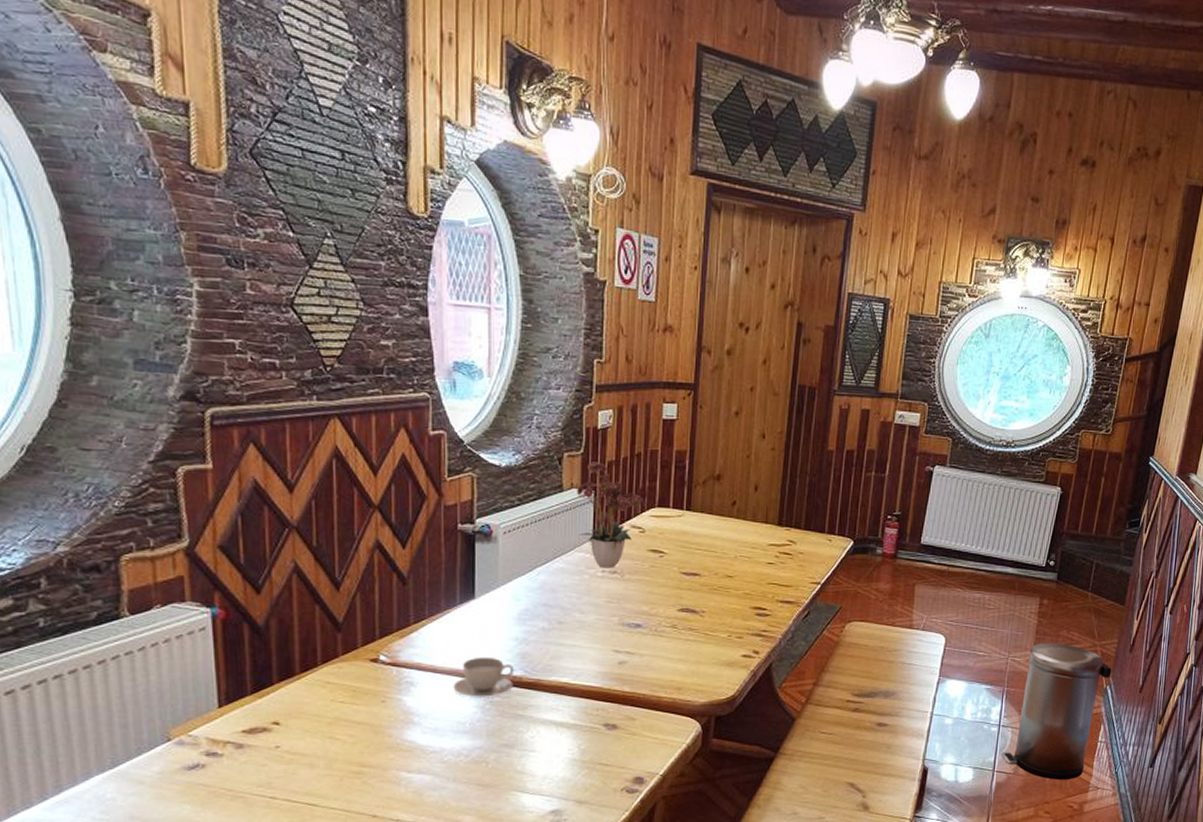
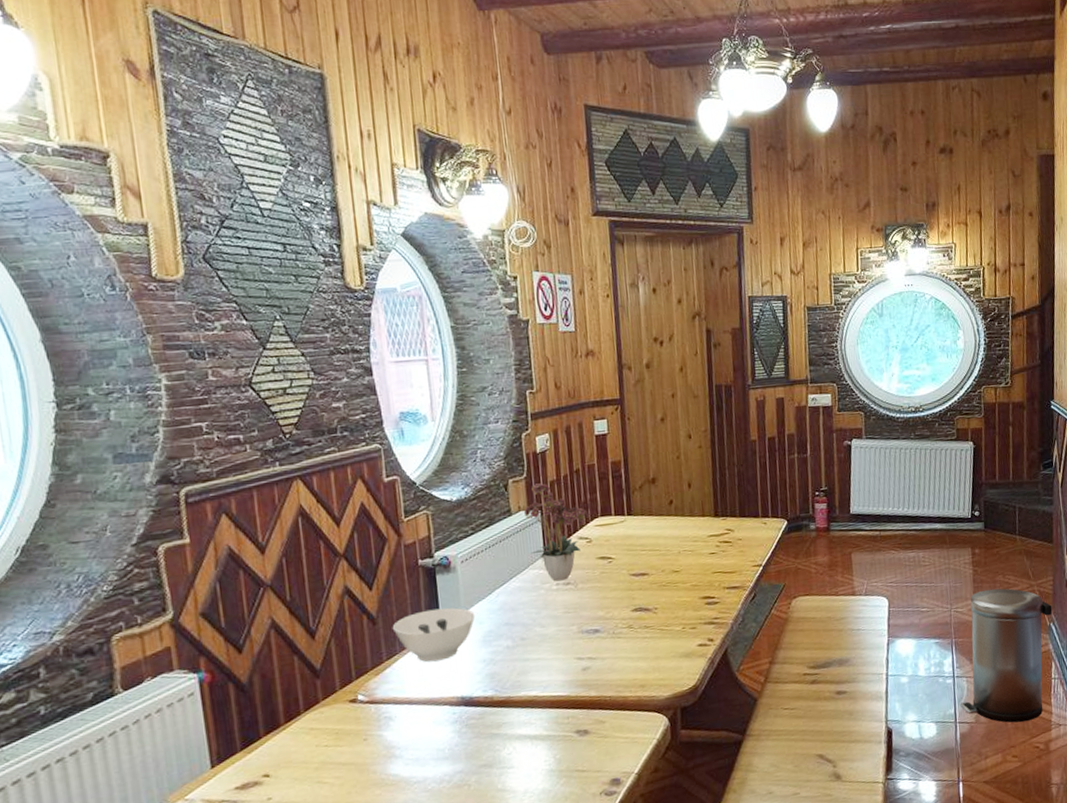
bowl: none [423,578,513,632] -> present [392,607,476,663]
teacup: present [453,656,513,697] -> none [429,681,486,723]

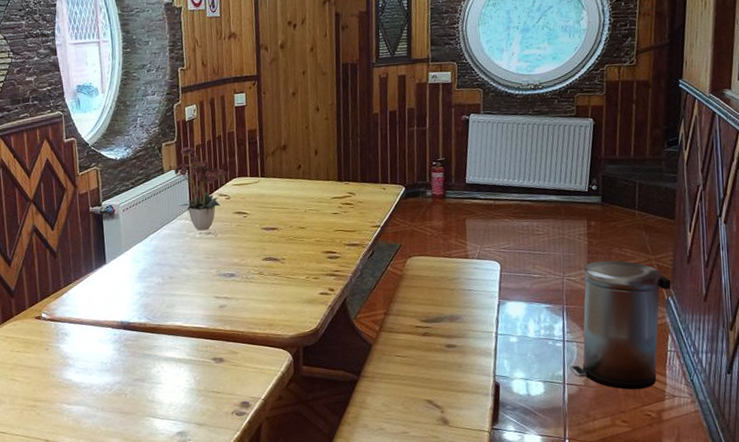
bowl: present [392,607,476,663] -> none [68,247,133,291]

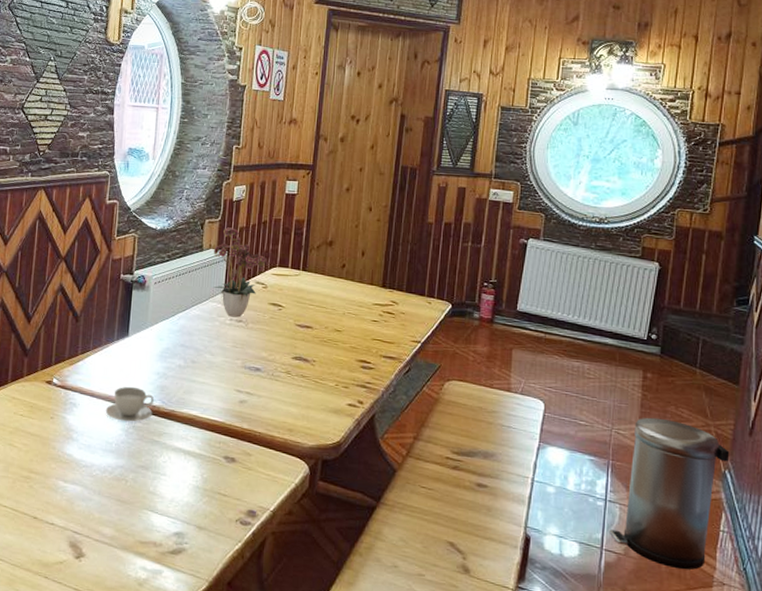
teacup: none [95,309,140,342] -> present [105,386,154,422]

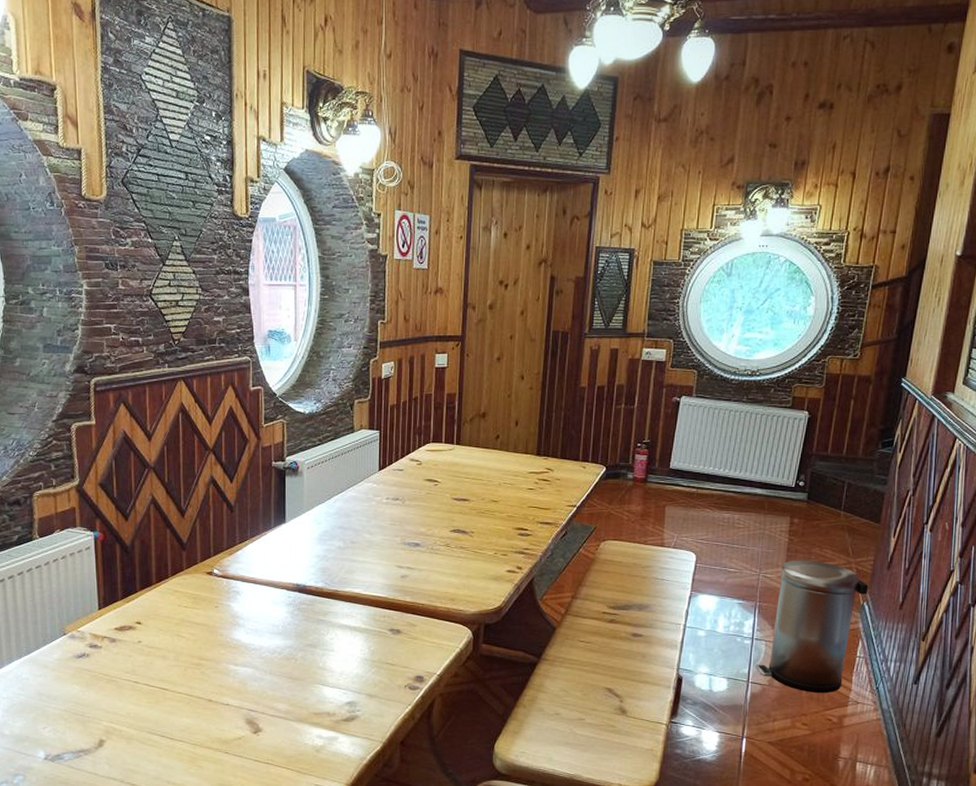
teacup: present [105,386,154,422] -> none [269,571,316,604]
flower arrangement: present [213,227,270,318] -> none [366,406,423,496]

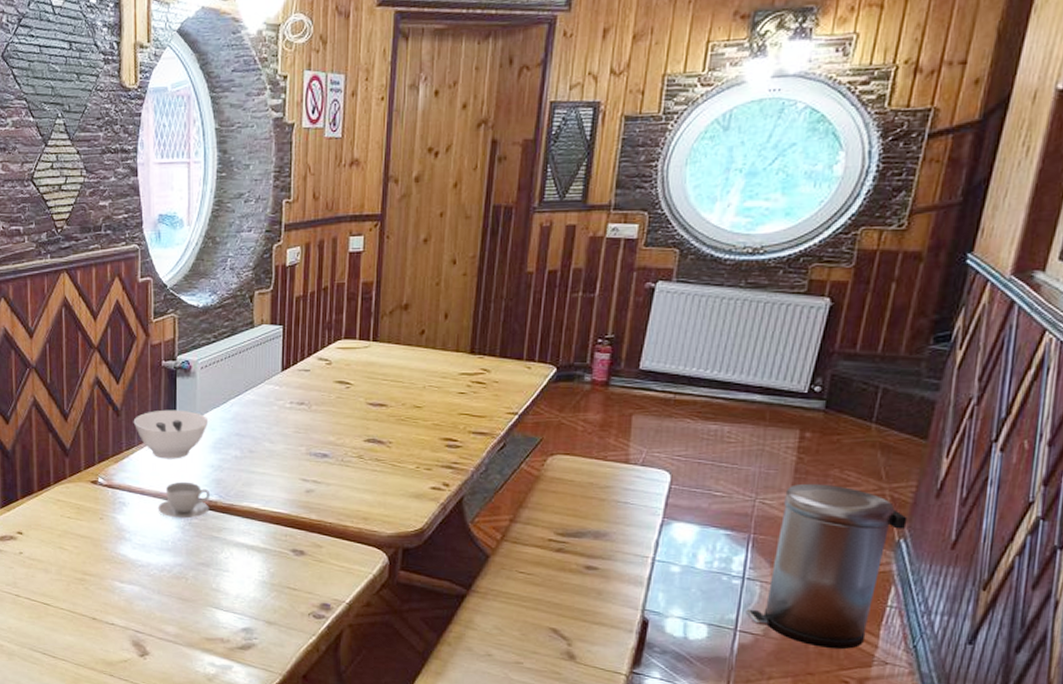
bowl: none [246,506,315,551] -> present [133,409,209,459]
teacup: none [269,571,316,604] -> present [157,481,209,519]

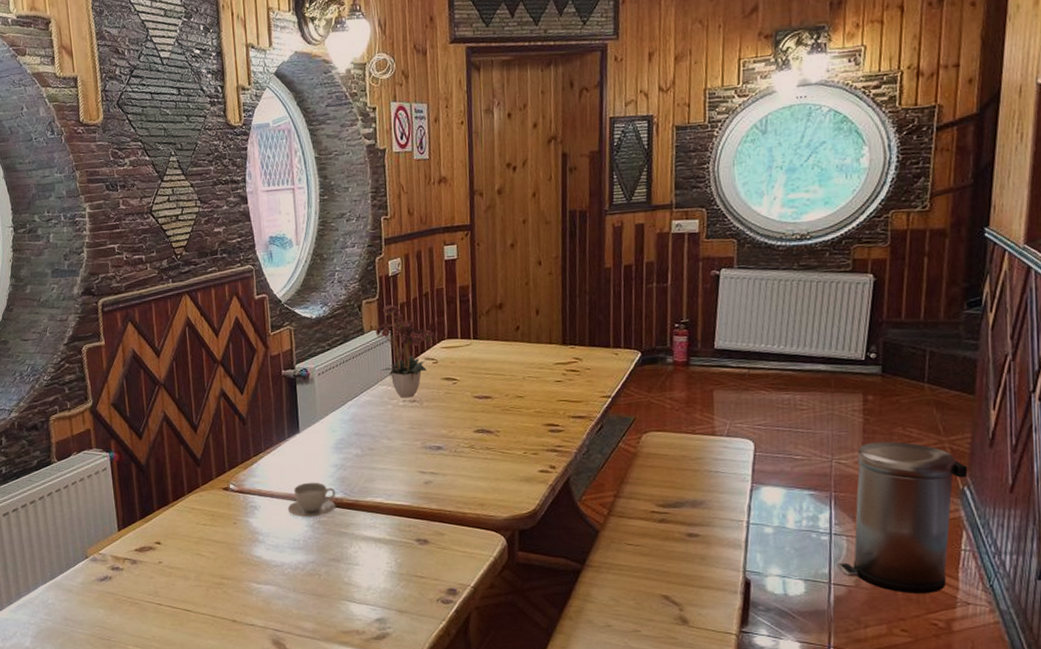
bowl: present [133,409,209,459] -> none [258,414,329,462]
flower arrangement: none [267,298,333,400] -> present [376,305,437,398]

